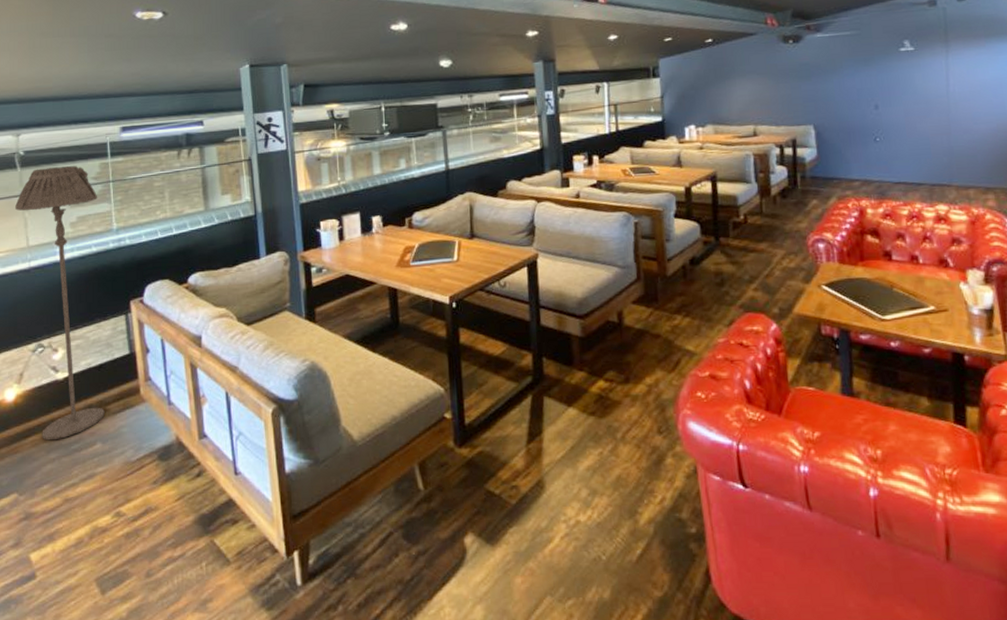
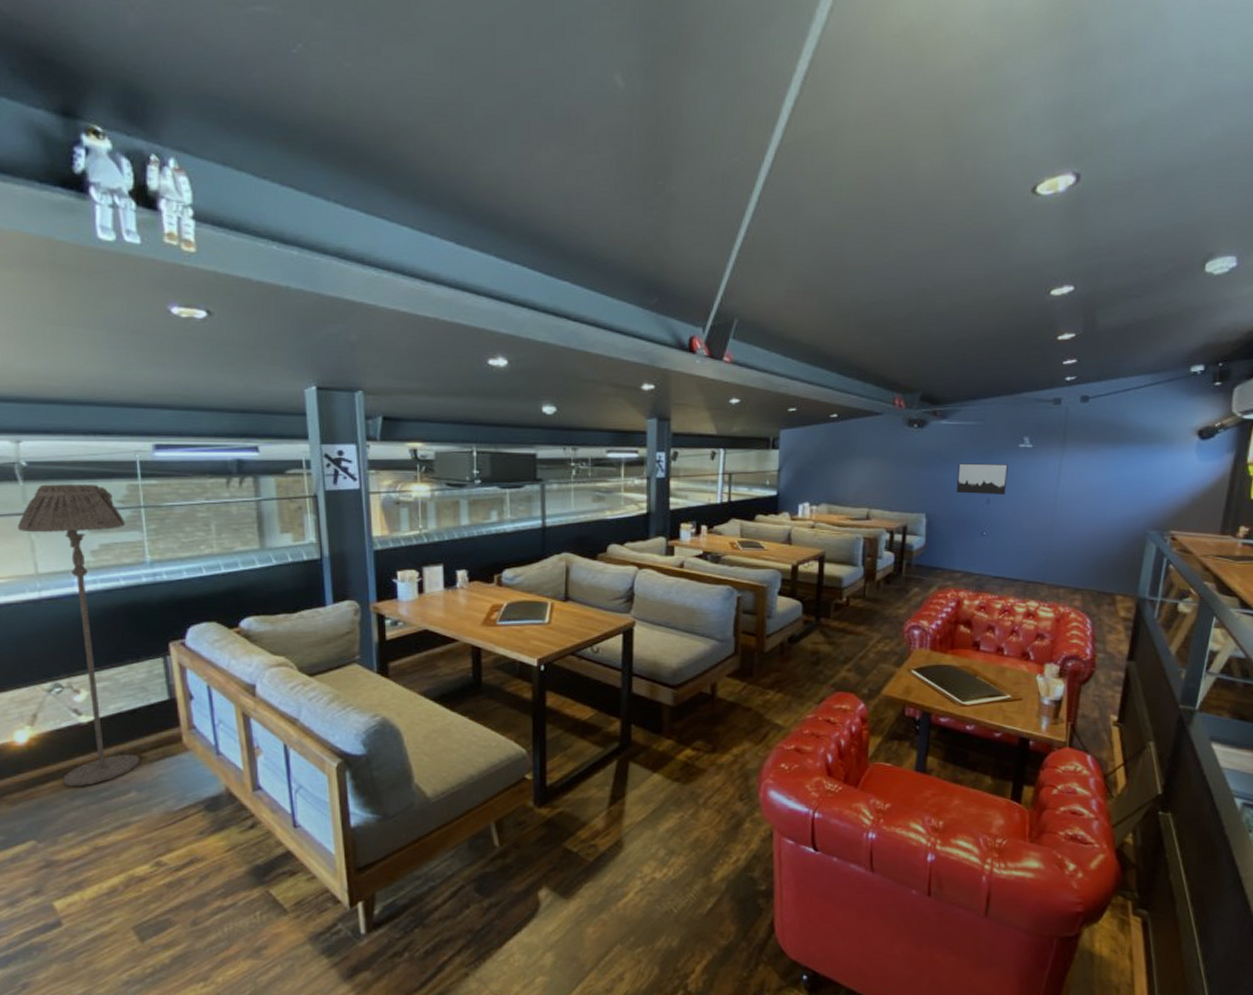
wall art: none [840,69,894,102] -> present [956,463,1008,495]

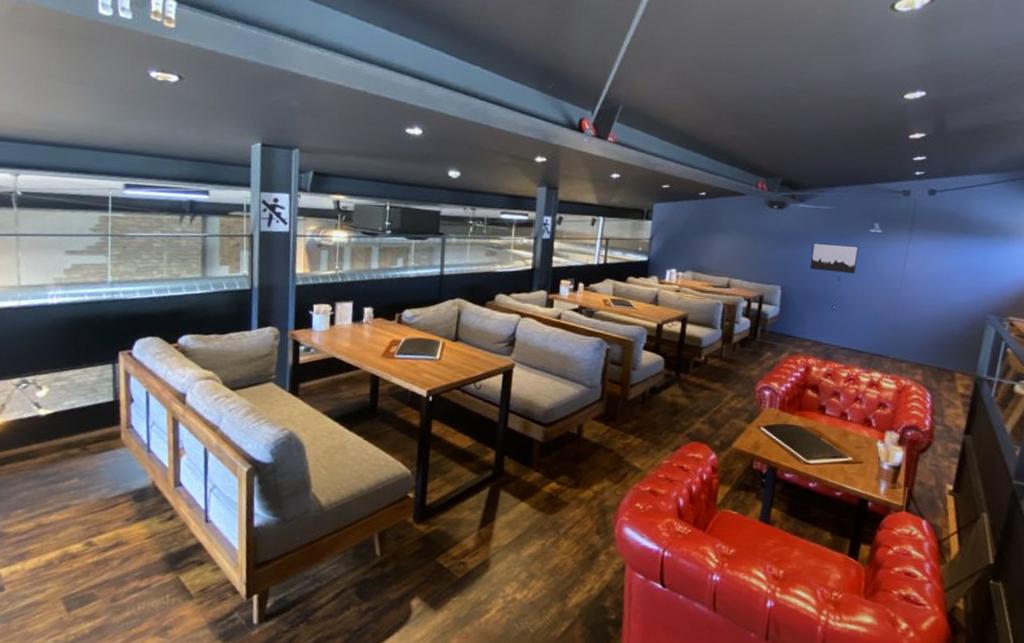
floor lamp: present [18,483,140,787] -> none [8,211,95,470]

